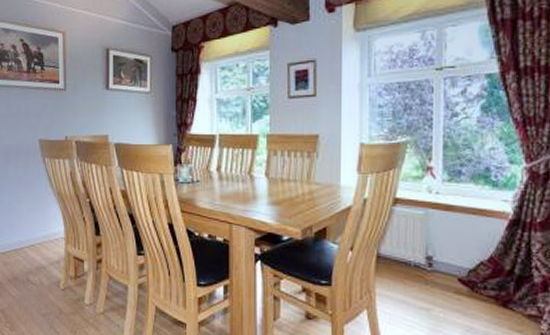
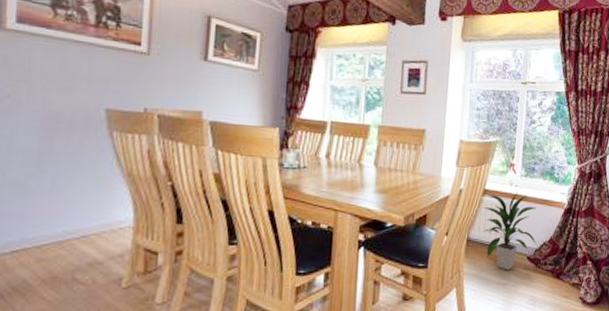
indoor plant: none [393,200,471,294] -> present [482,192,537,271]

